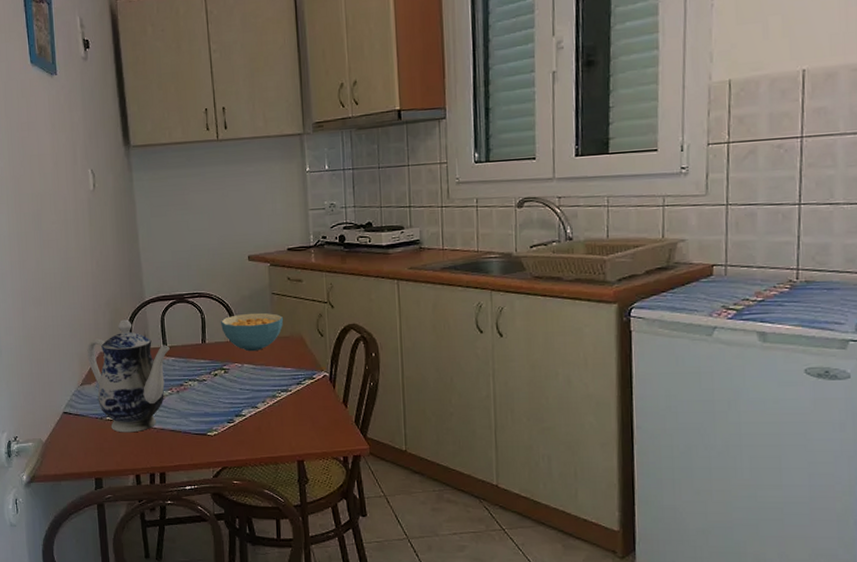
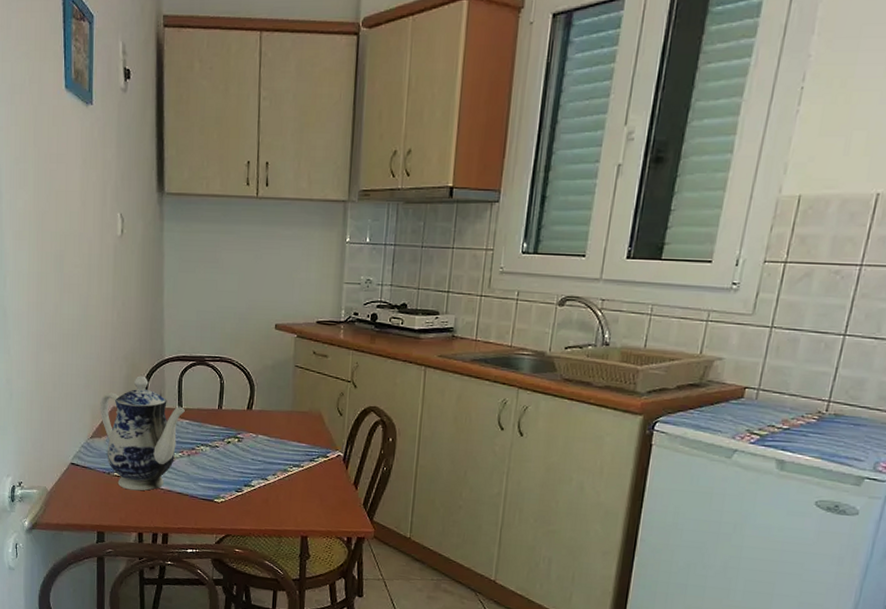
cereal bowl: present [220,312,284,352] -> none [239,383,305,423]

